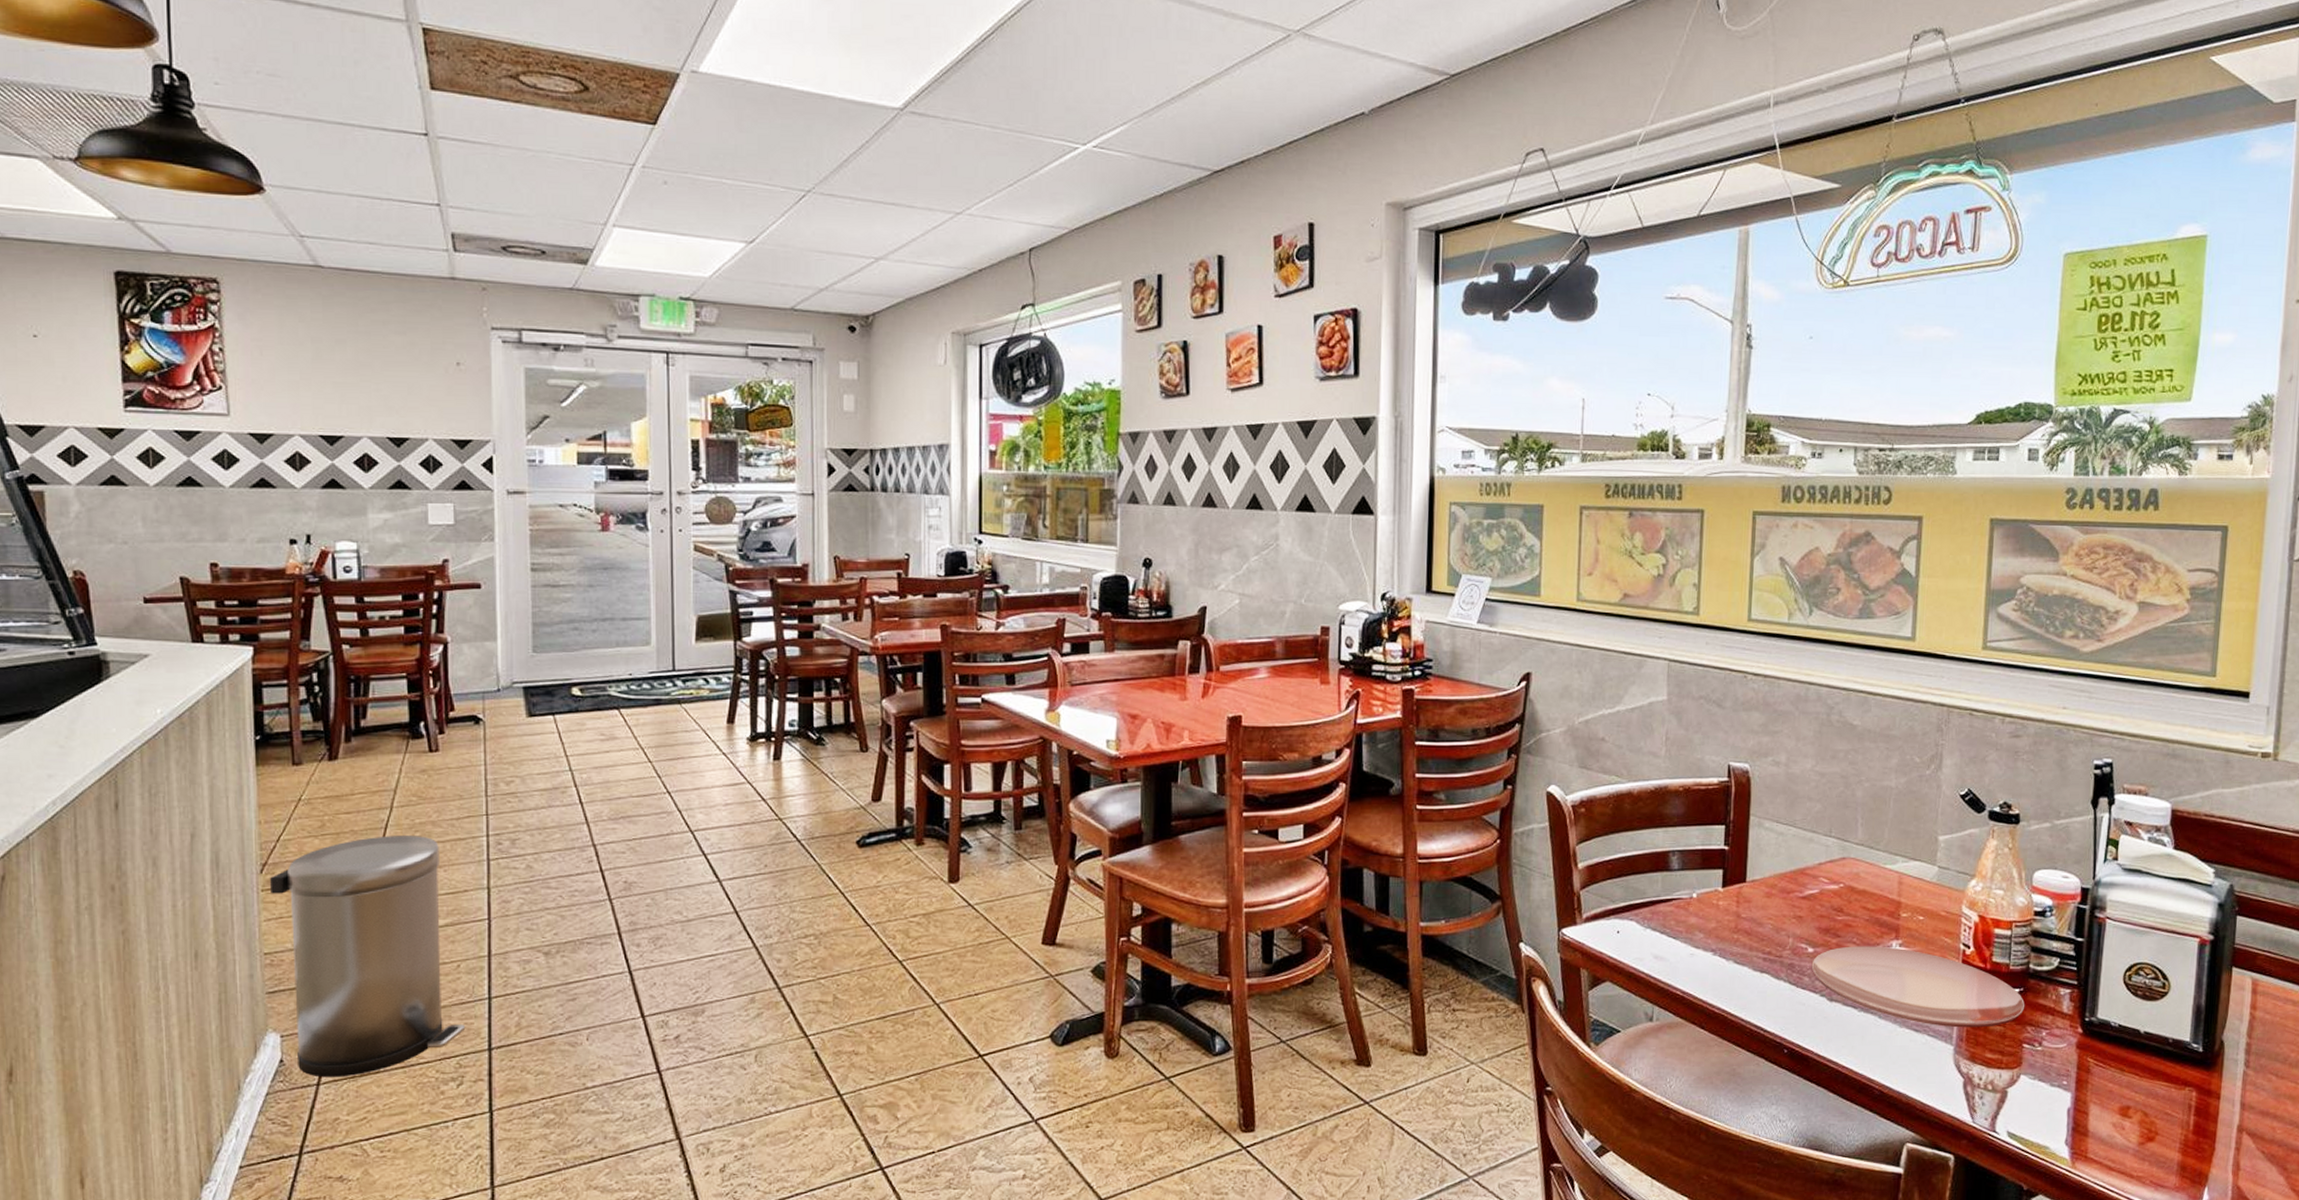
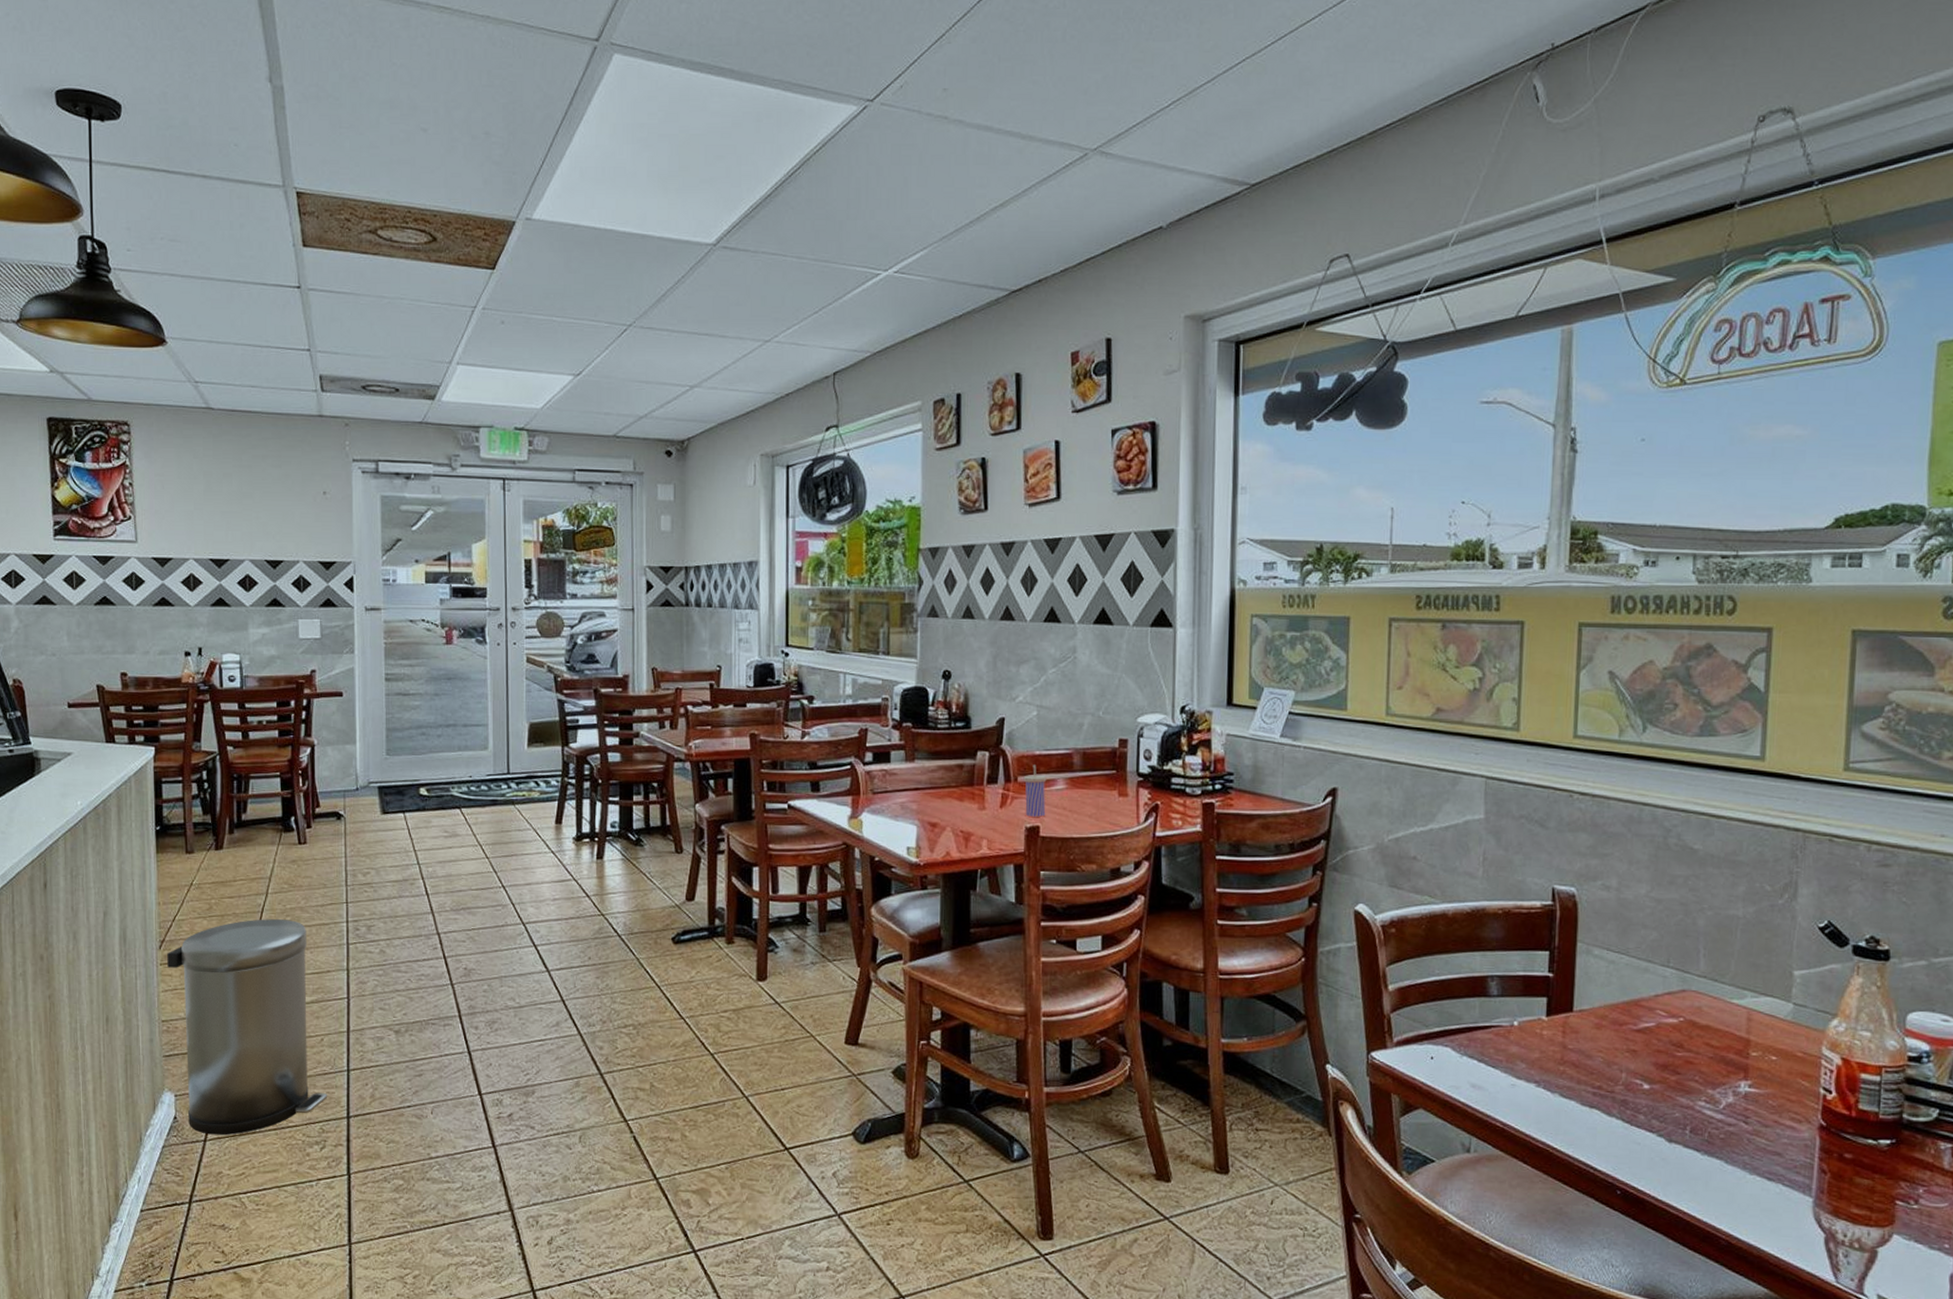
beverage cup: none [1225,653,1249,706] -> present [1023,764,1047,817]
plate: present [1811,946,2025,1028] -> none [1647,1084,1898,1180]

